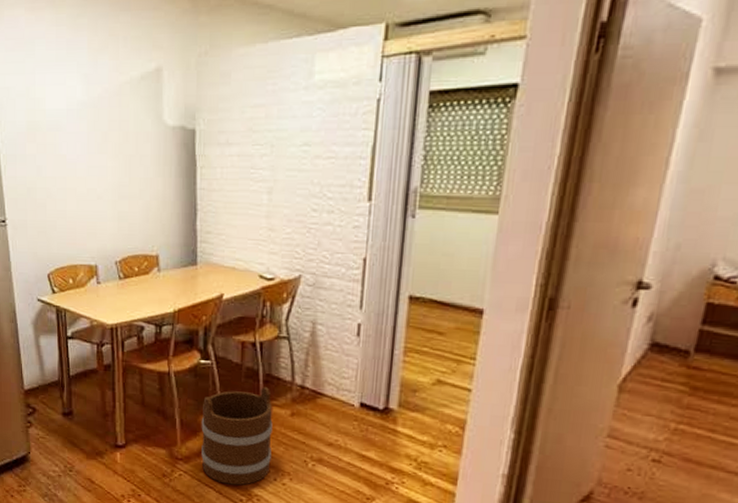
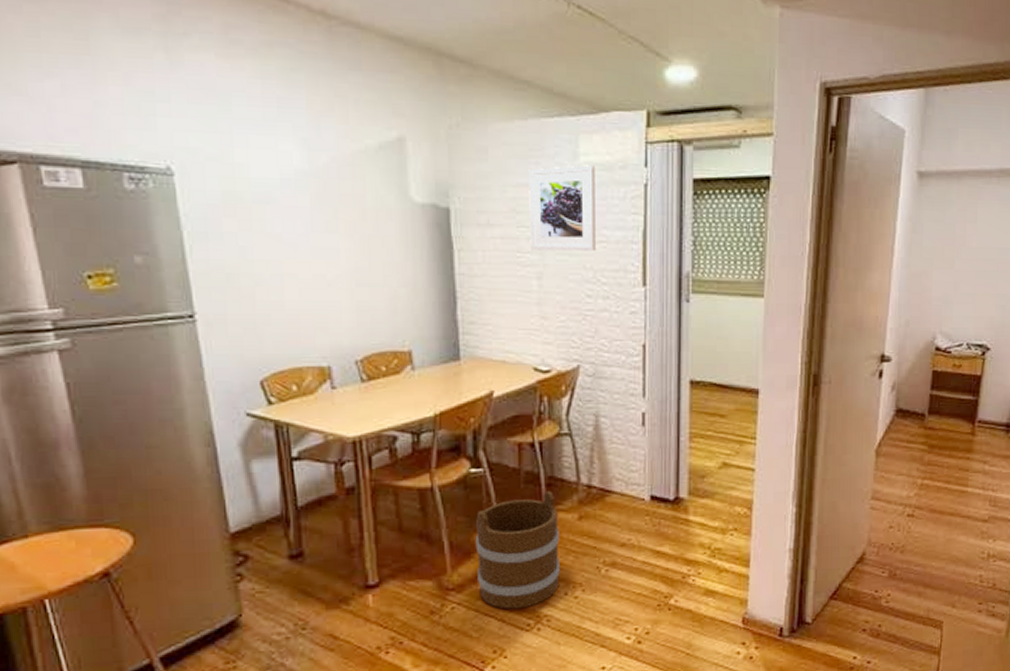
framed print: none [263,83,329,167] -> present [529,165,596,252]

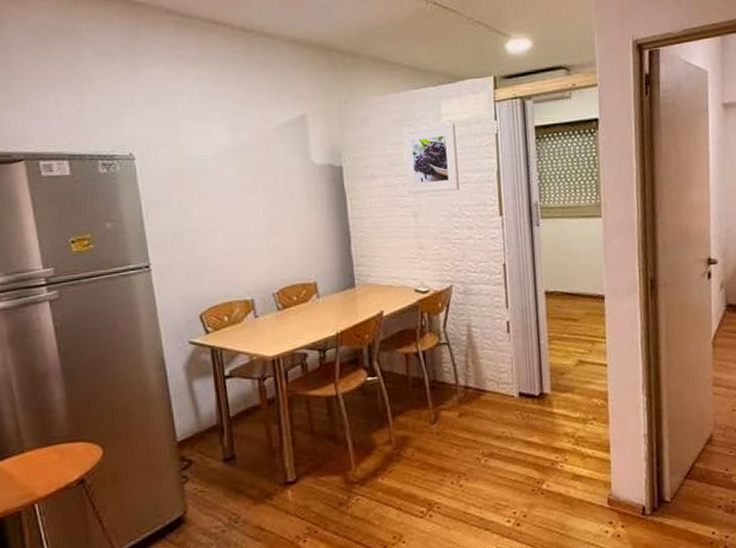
bucket: present [475,491,560,609] -> none [374,393,446,499]

